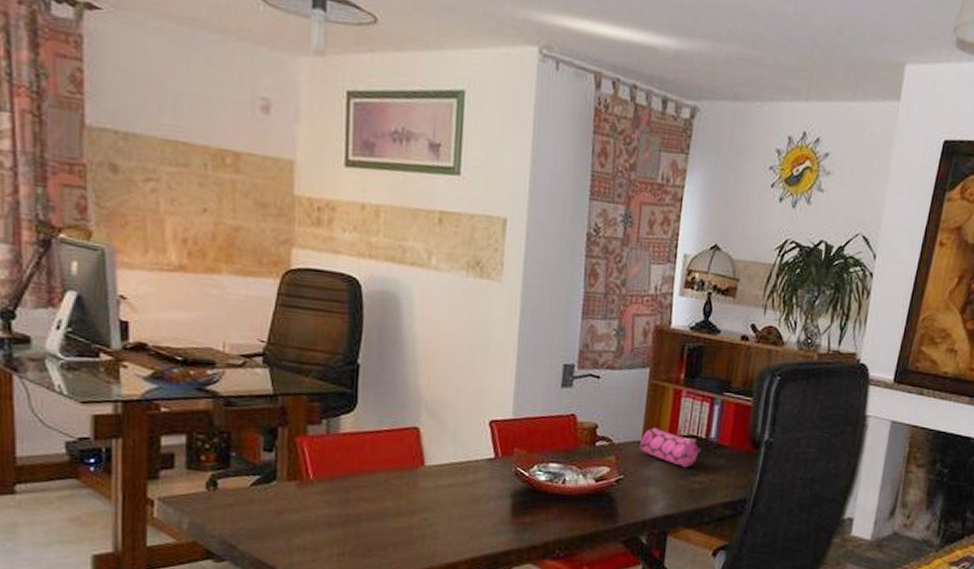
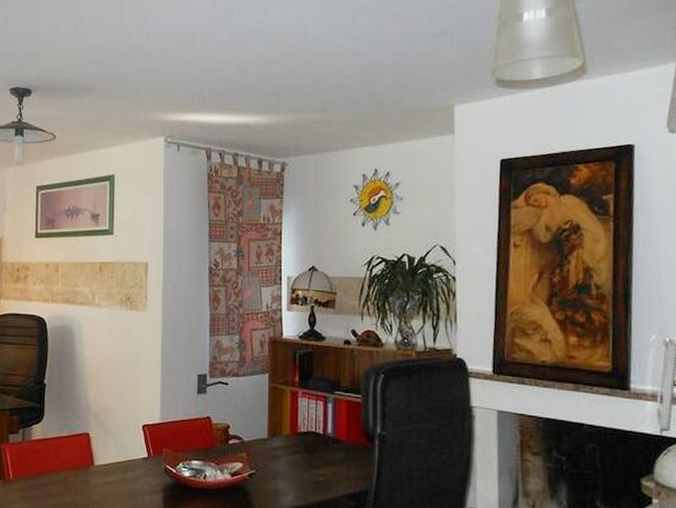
pencil case: present [639,427,703,468] -> none [266,425,322,462]

